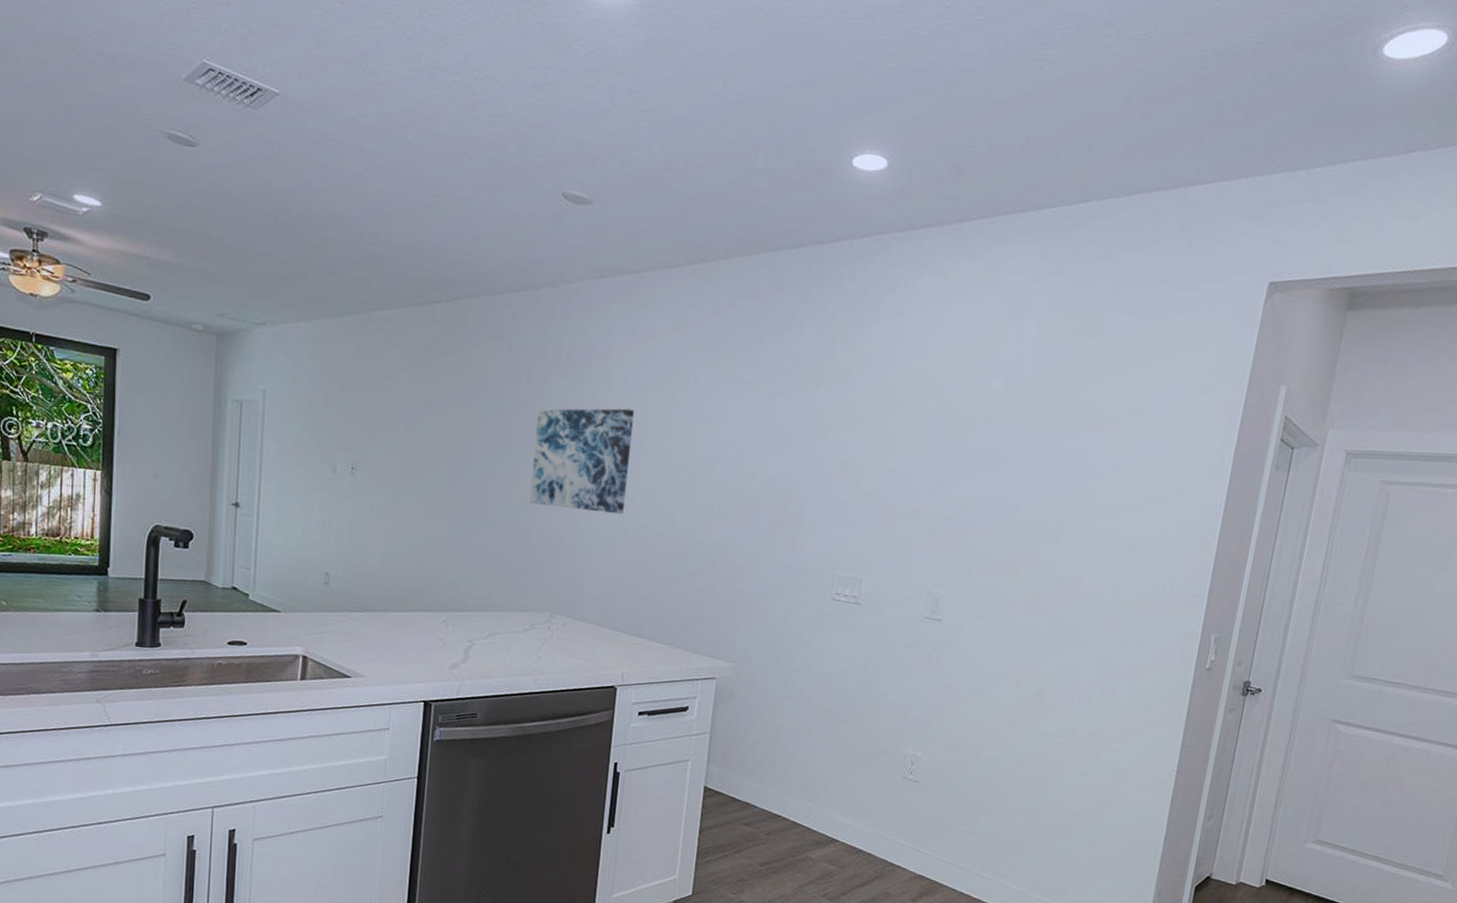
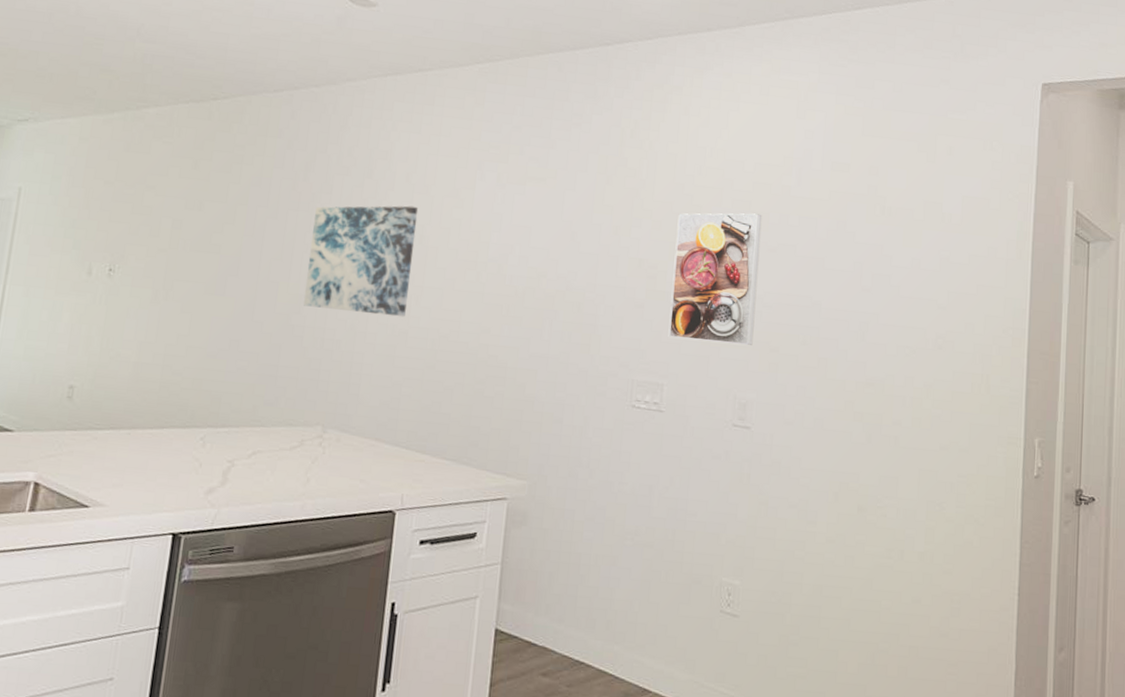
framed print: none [869,417,968,545] -> present [668,213,762,345]

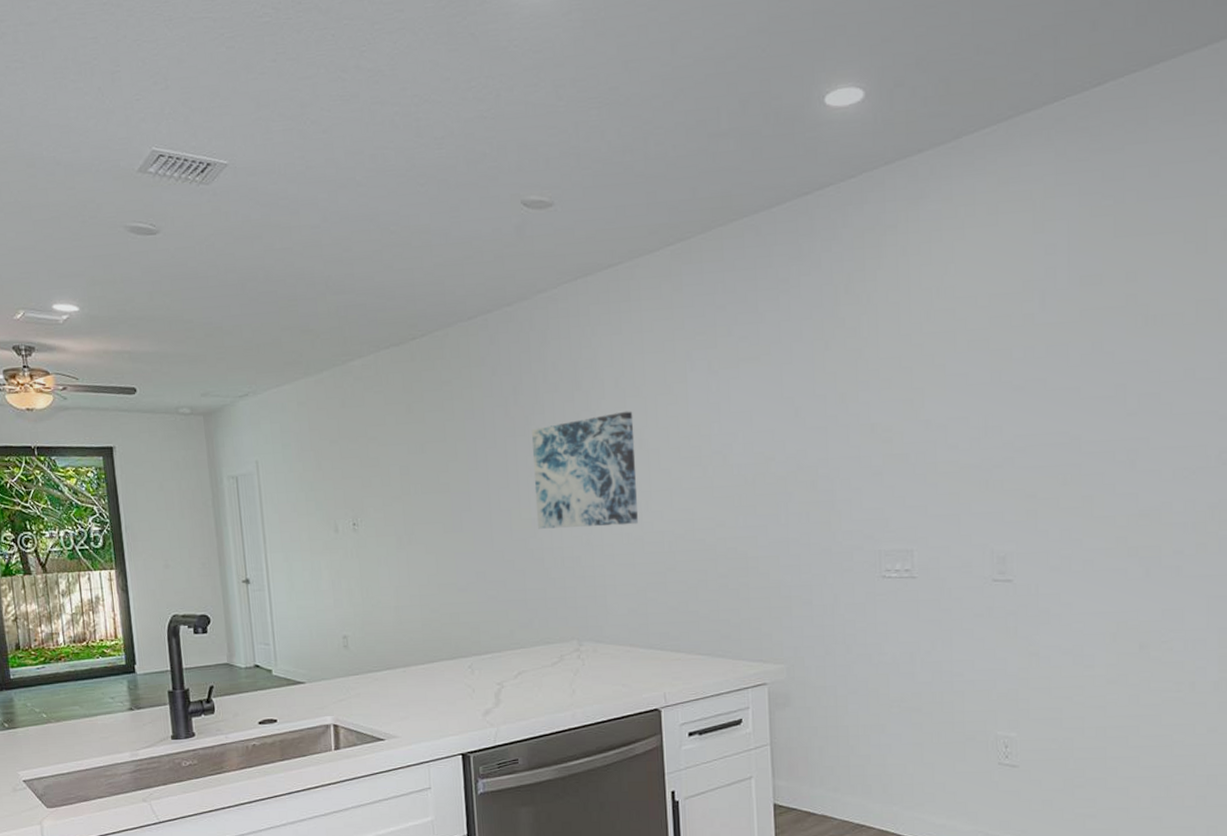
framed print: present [668,213,762,345] -> none [908,351,1006,500]

